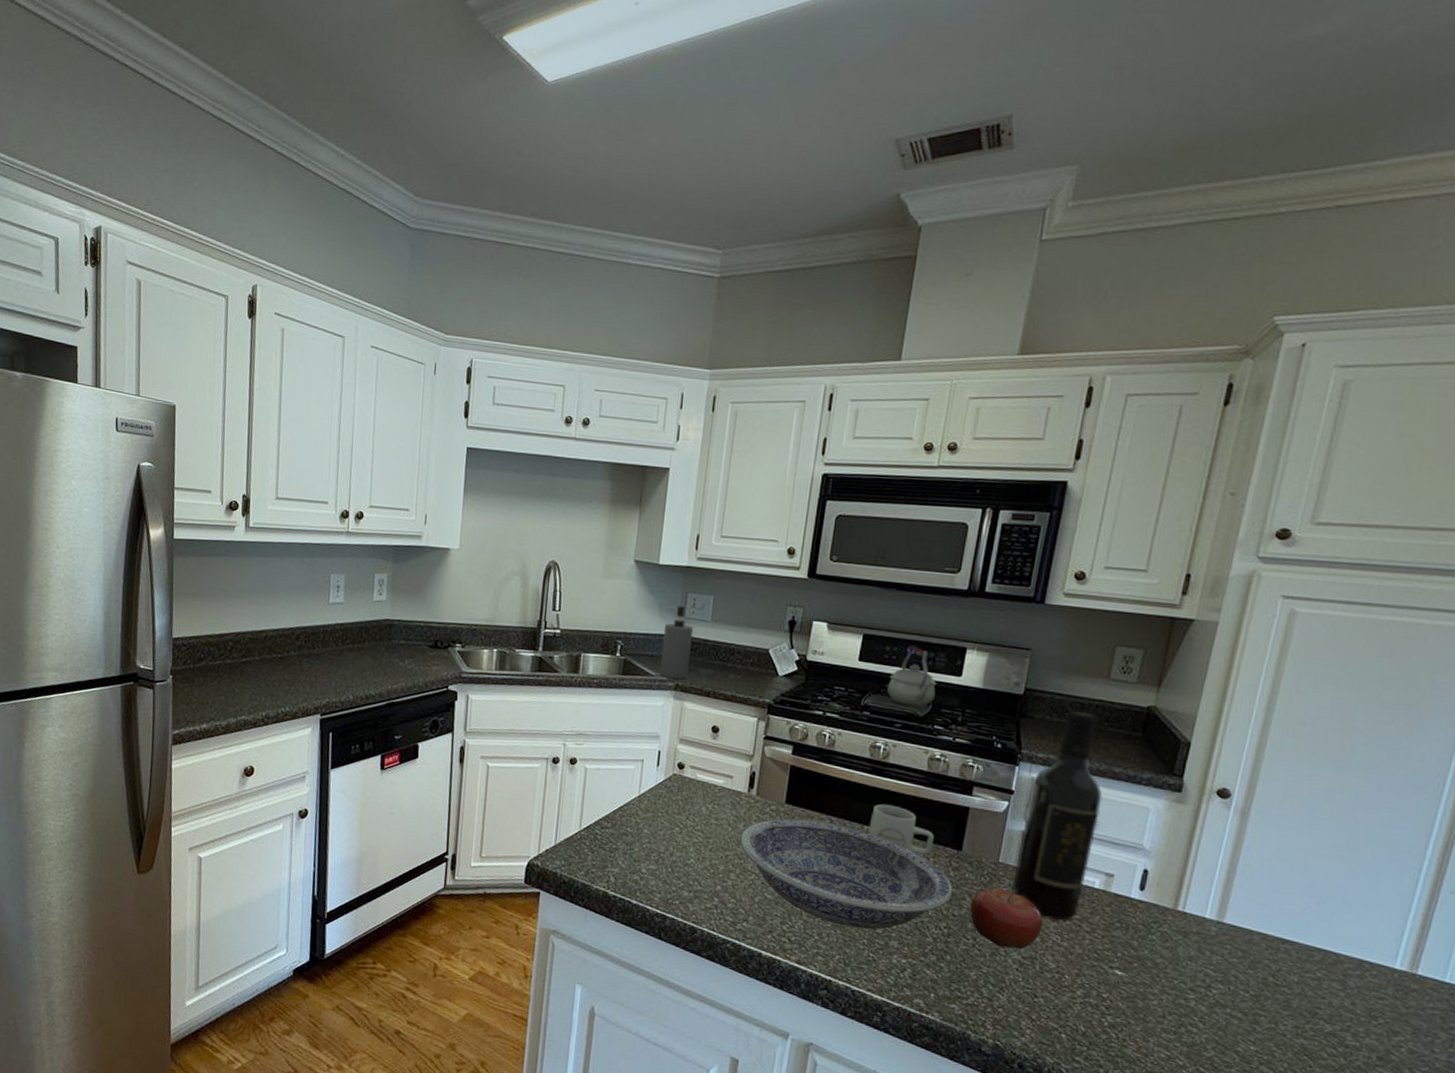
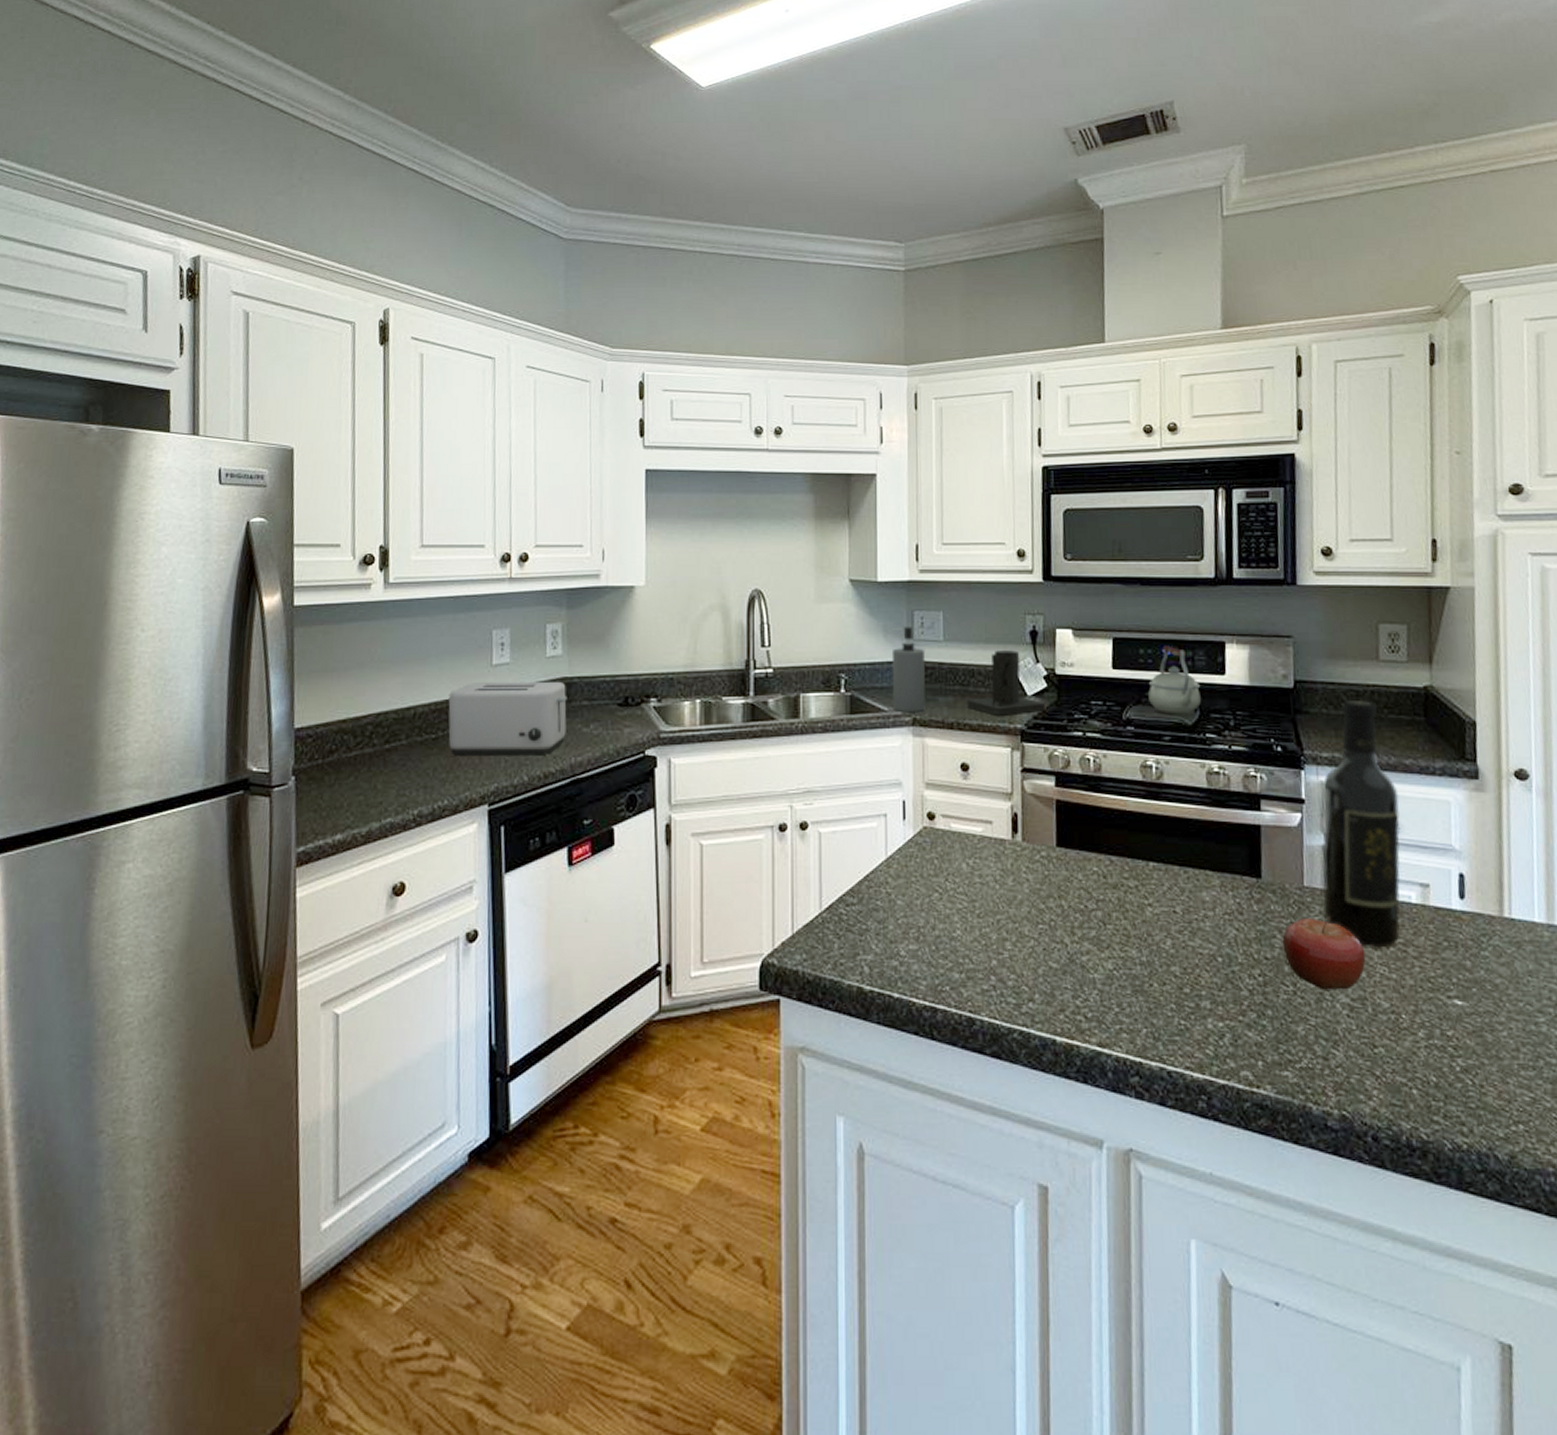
toaster: none [292,616,388,681] -> present [448,681,567,756]
paper towel roll: none [725,634,794,691] -> present [968,650,1046,716]
bowl: present [740,818,953,930] -> none [1011,863,1261,990]
mug: present [868,804,934,855] -> none [1154,833,1229,889]

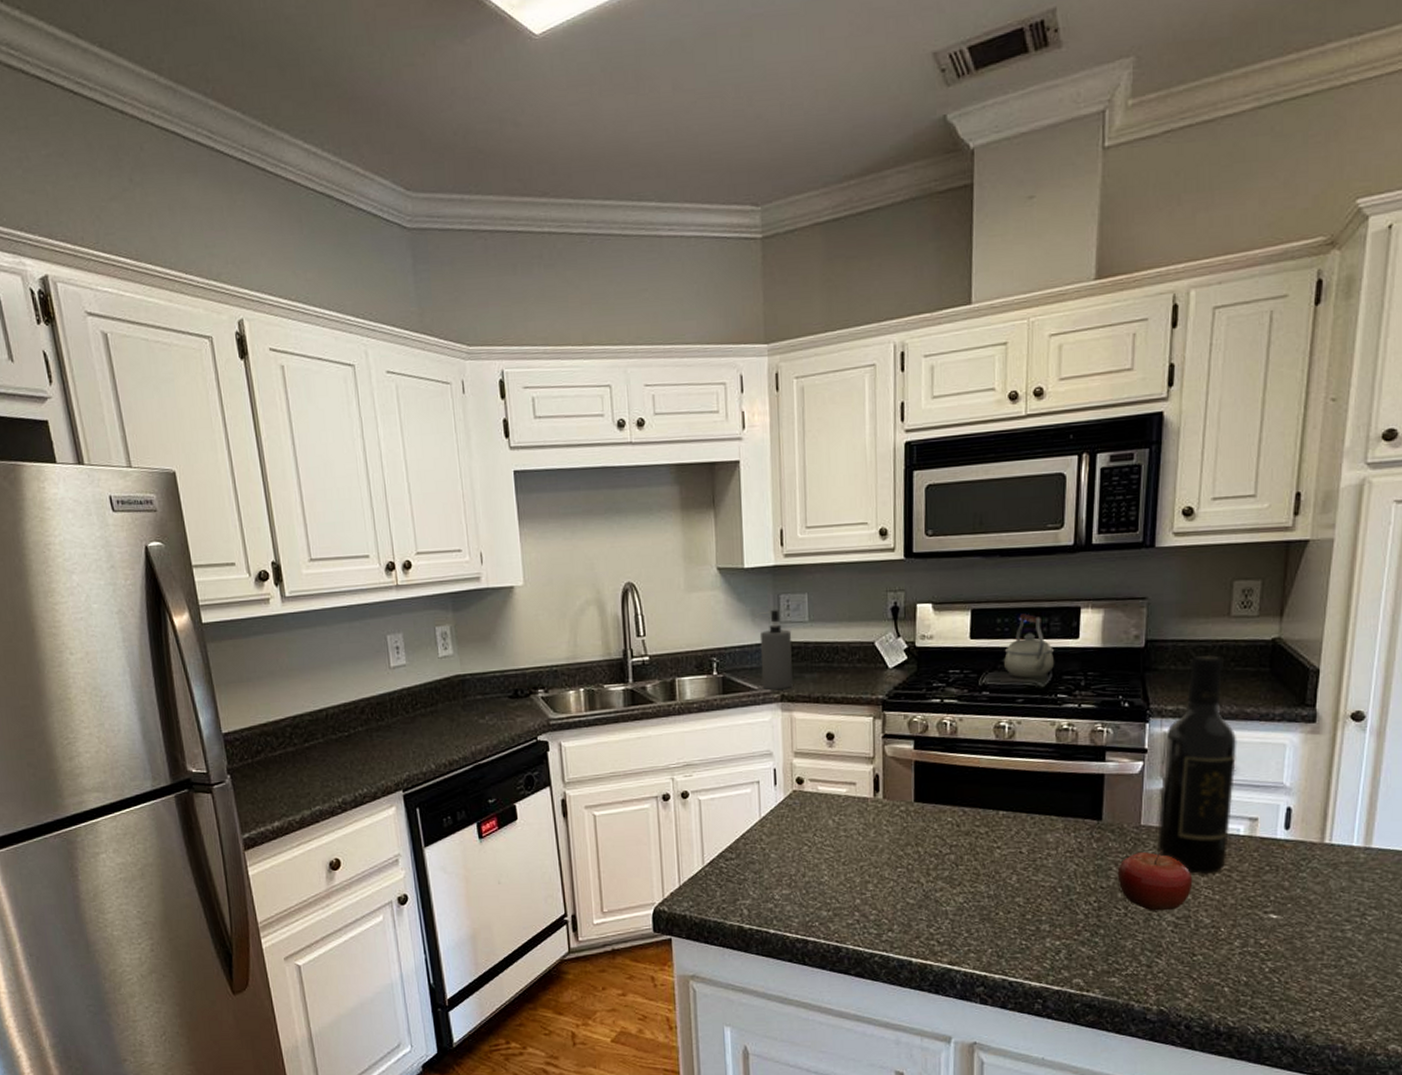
toaster: present [448,681,567,756] -> none [355,678,465,750]
paper towel roll: present [968,650,1046,716] -> none [832,626,907,689]

